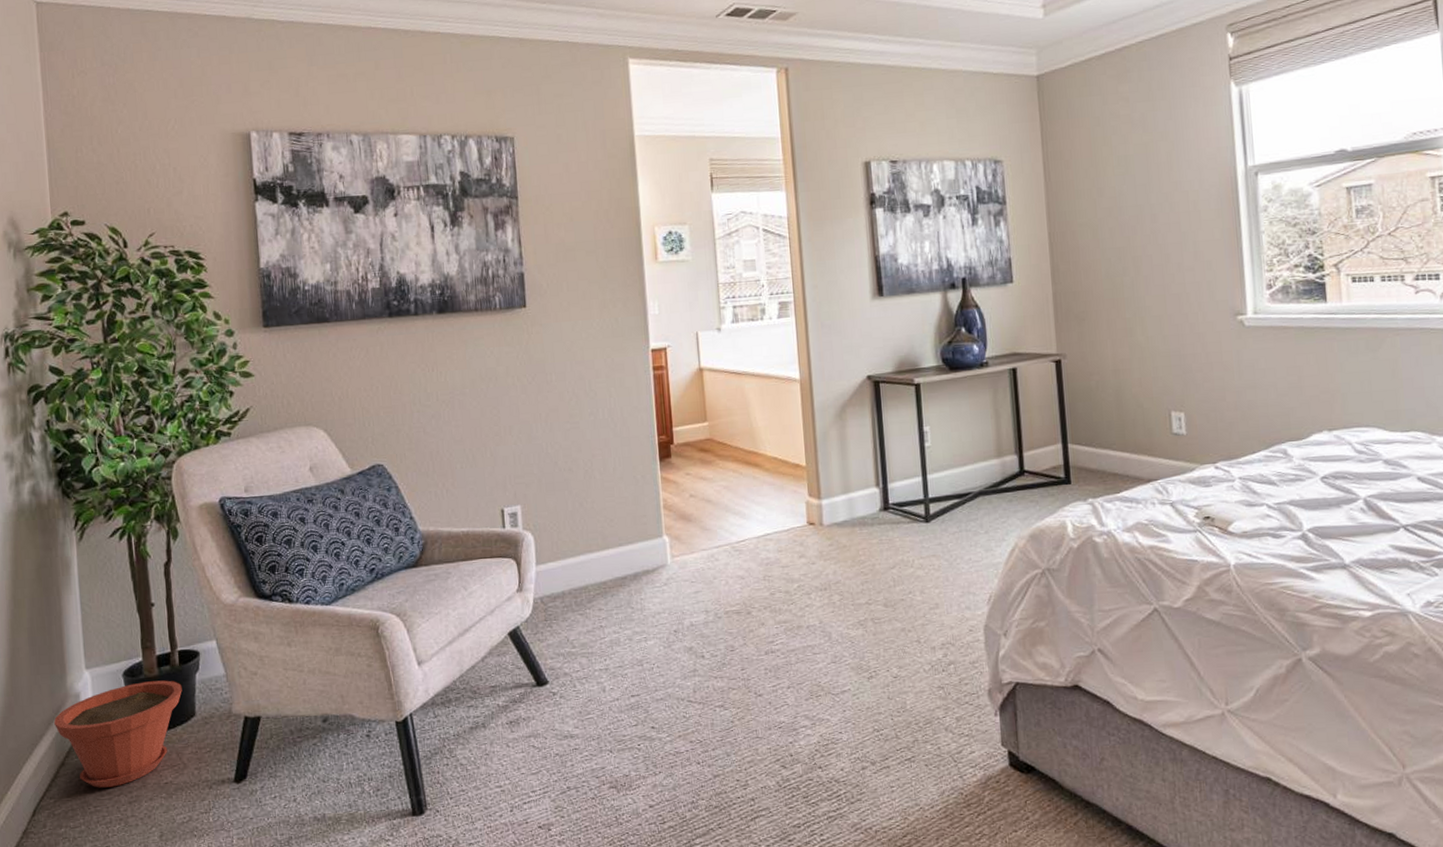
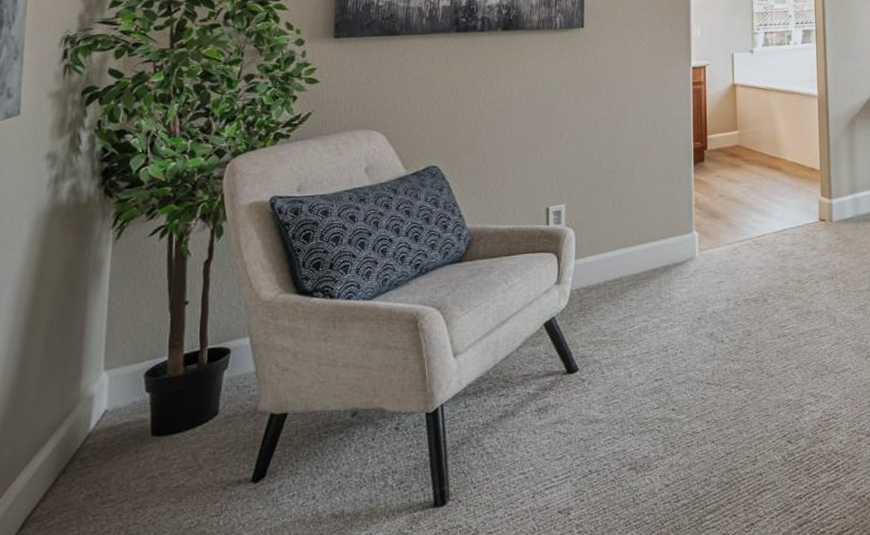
plant pot: present [54,680,182,788] -> none [60,379,207,496]

